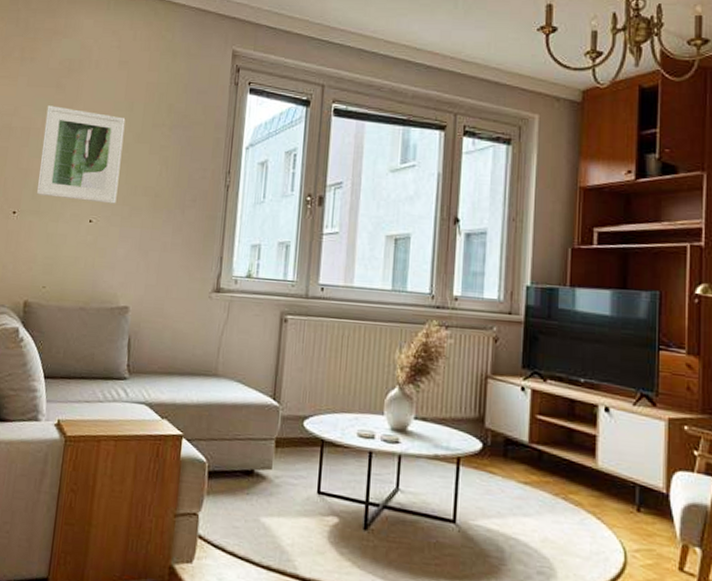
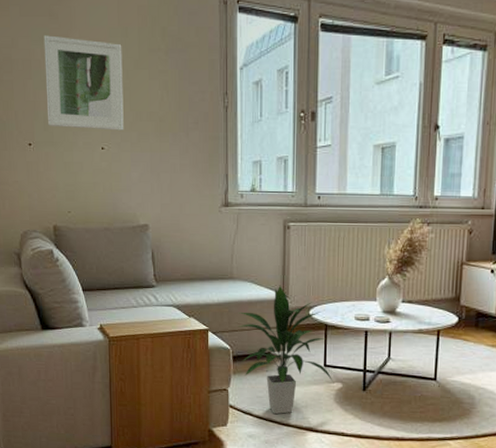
indoor plant: none [218,387,329,553] -> present [238,285,334,415]

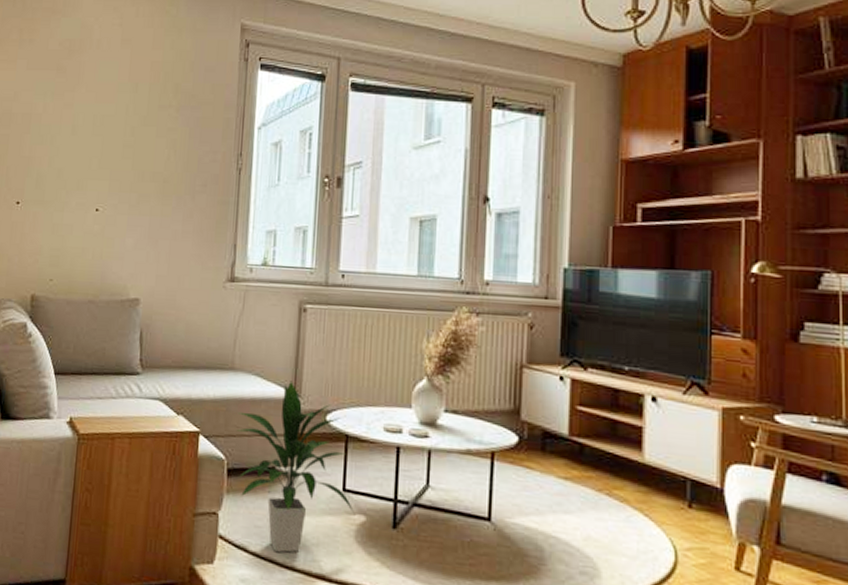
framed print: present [43,35,124,131] -> none [41,89,130,191]

